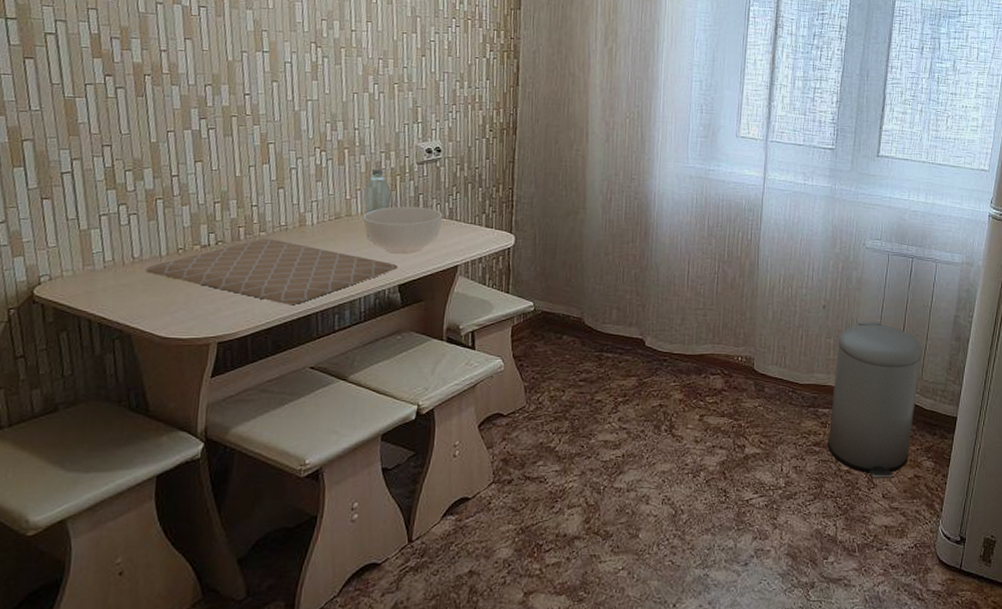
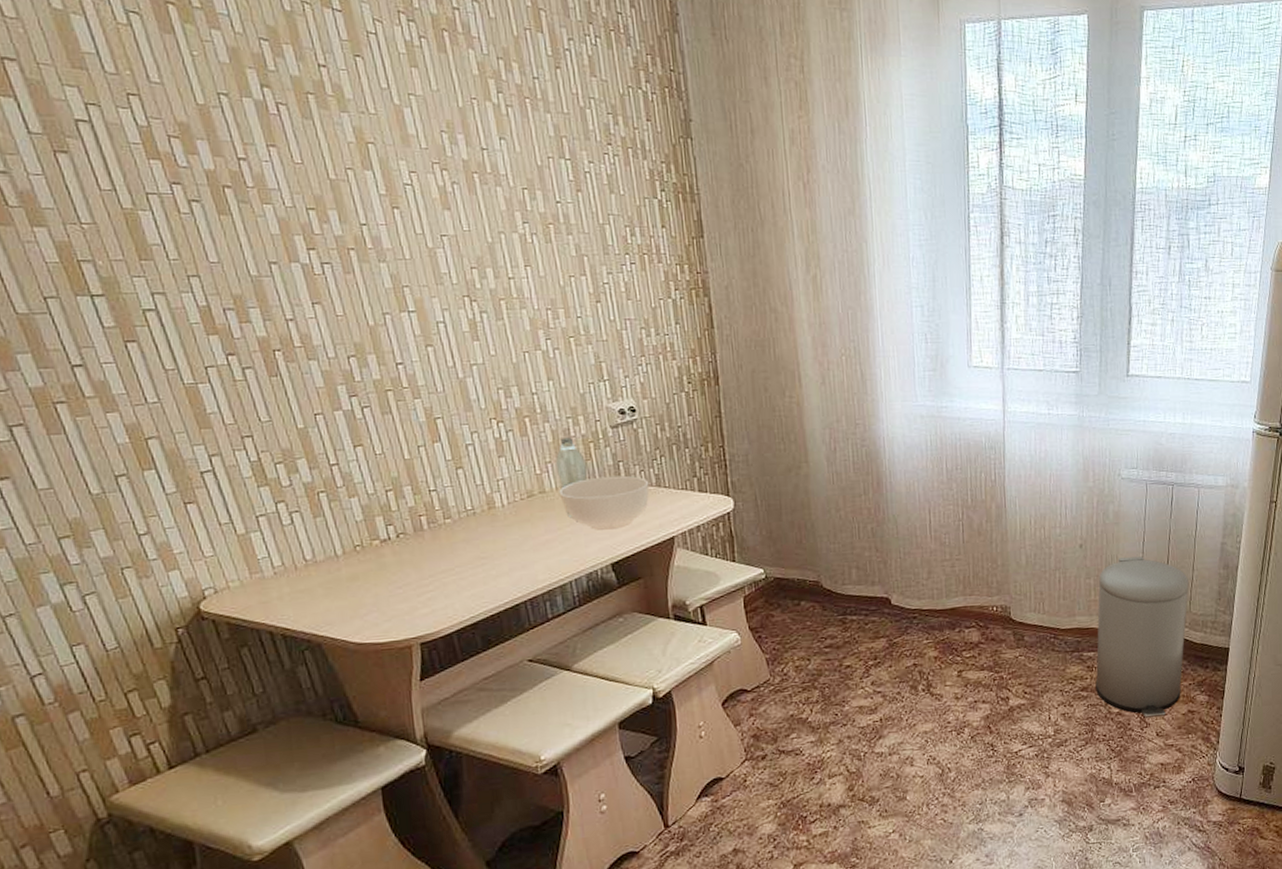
placemat: present [145,238,398,304] -> none [322,525,607,596]

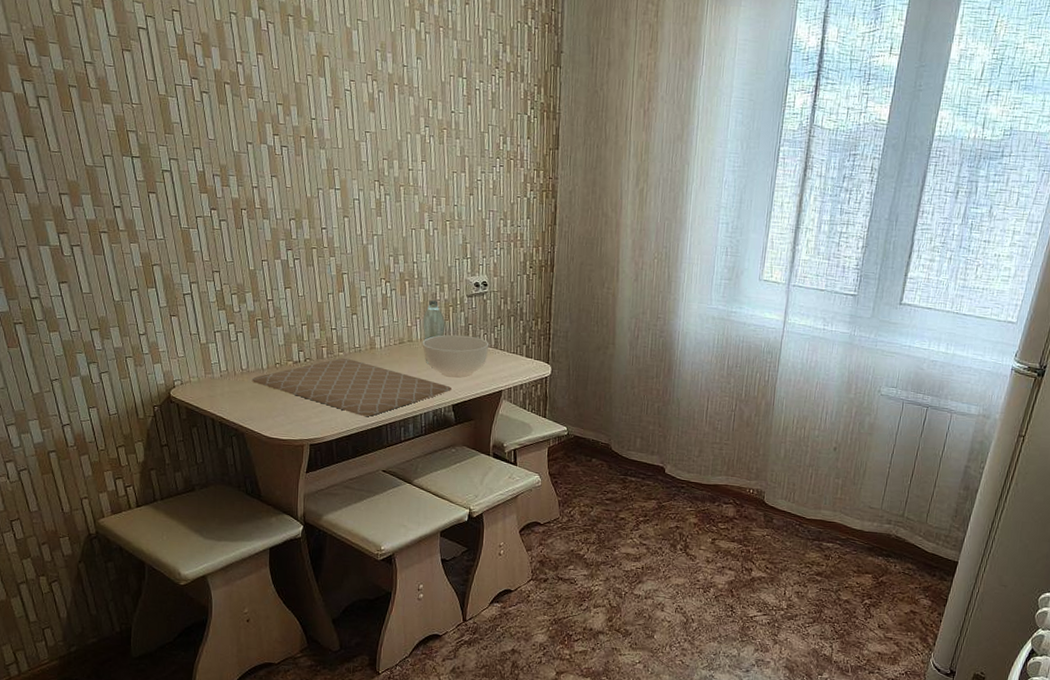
placemat: none [322,525,607,596] -> present [252,357,451,416]
pedal bin: present [1095,556,1190,719] -> none [829,465,930,612]

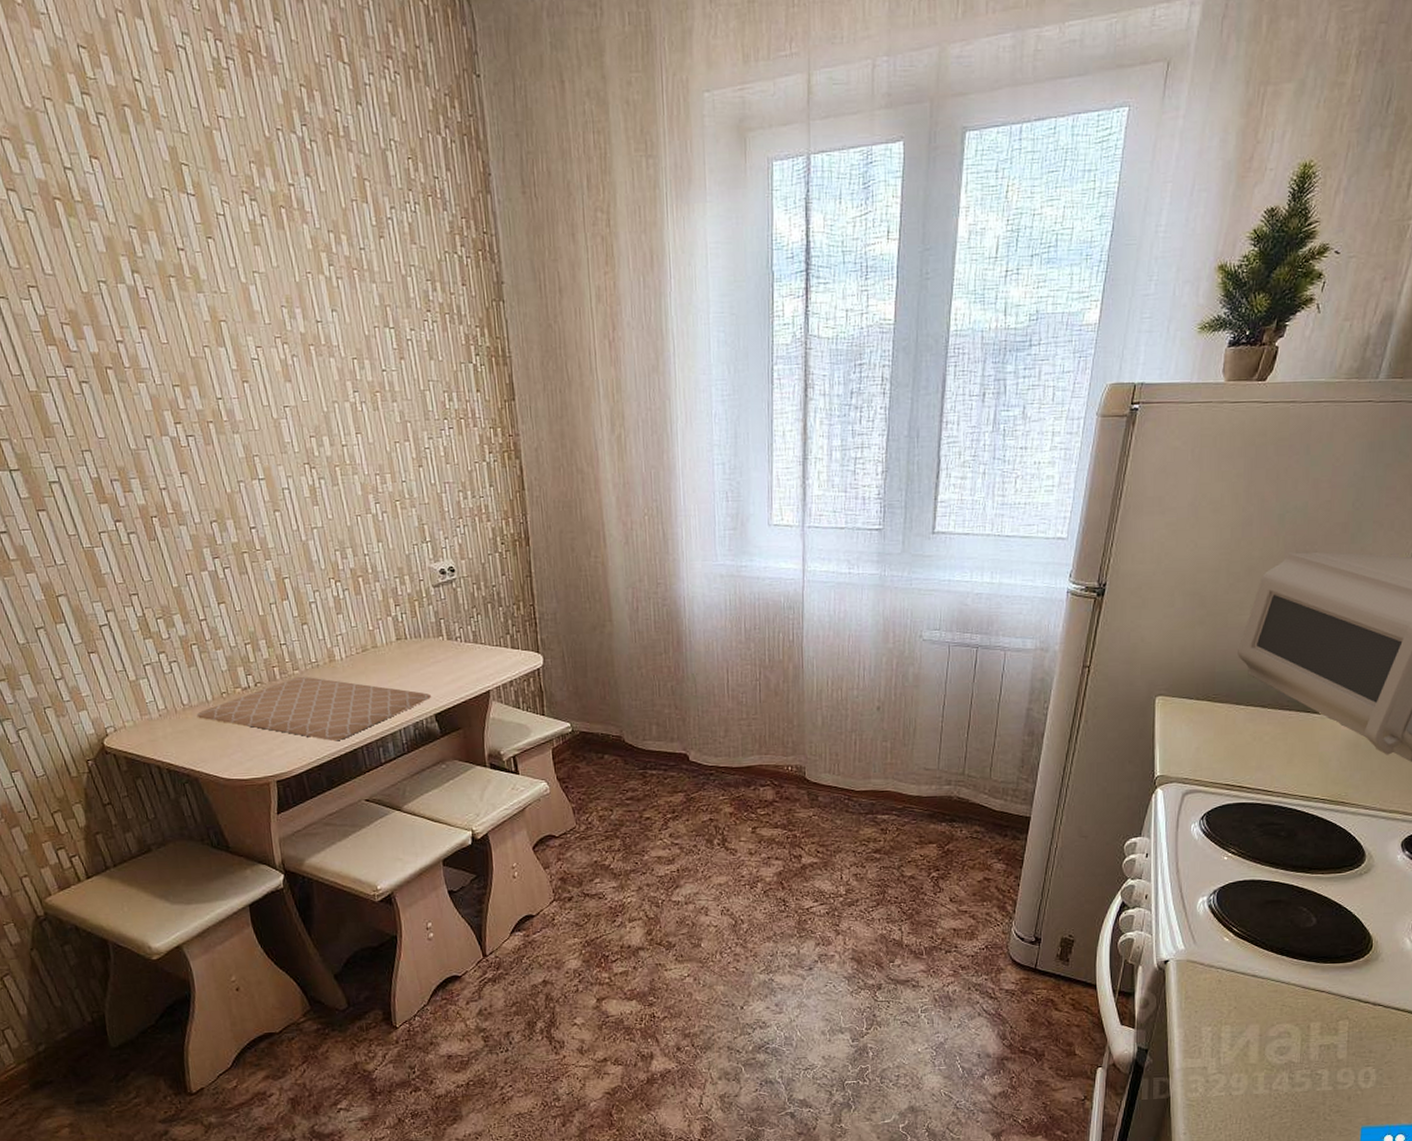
bowl: present [422,334,490,379] -> none [389,632,468,684]
bottle: present [423,300,446,363] -> none [386,596,414,670]

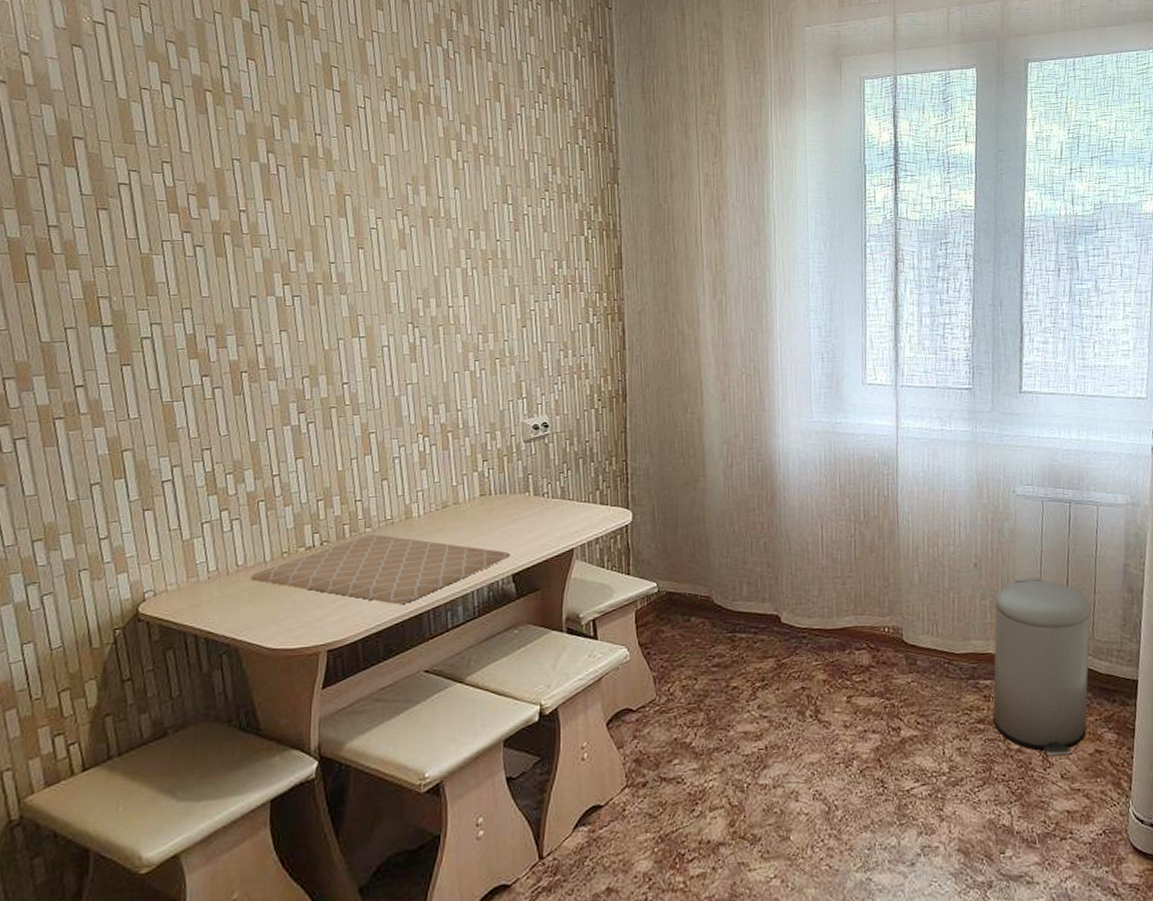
pedal bin: none [889,720,991,884] -> present [993,577,1092,758]

